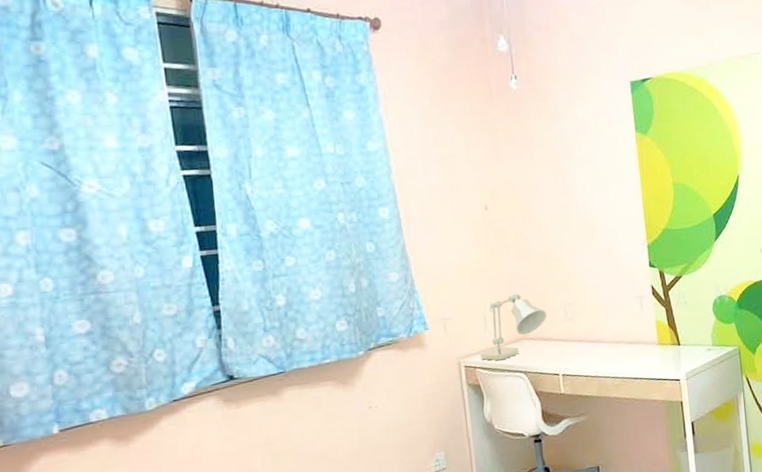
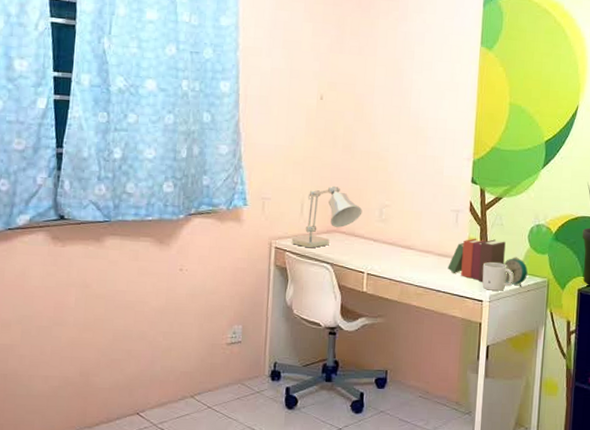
books: none [640,318,694,362] -> present [447,238,506,282]
mug: none [674,339,706,369] -> present [482,262,514,291]
alarm clock: none [694,331,718,359] -> present [504,257,528,286]

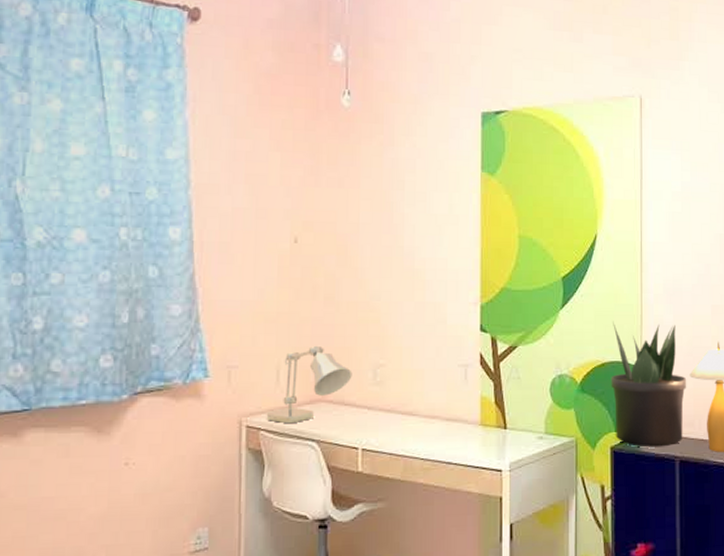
books: present [447,238,506,282] -> none [458,396,524,448]
mug: present [482,262,514,291] -> none [499,423,536,457]
alarm clock: present [504,257,528,286] -> none [524,415,552,449]

